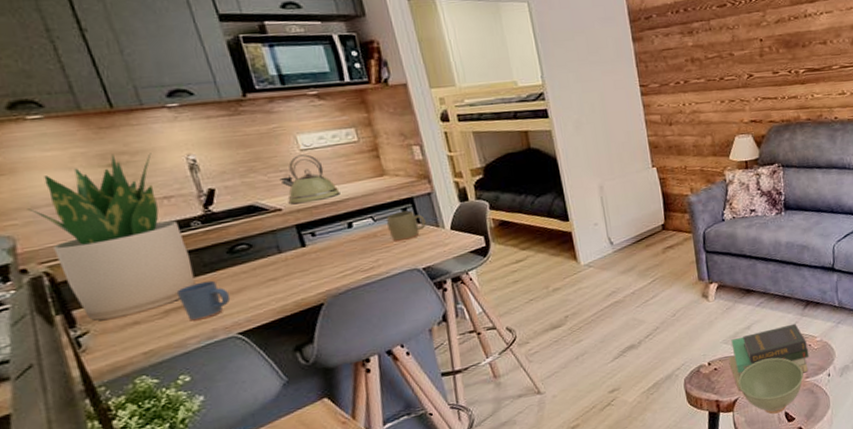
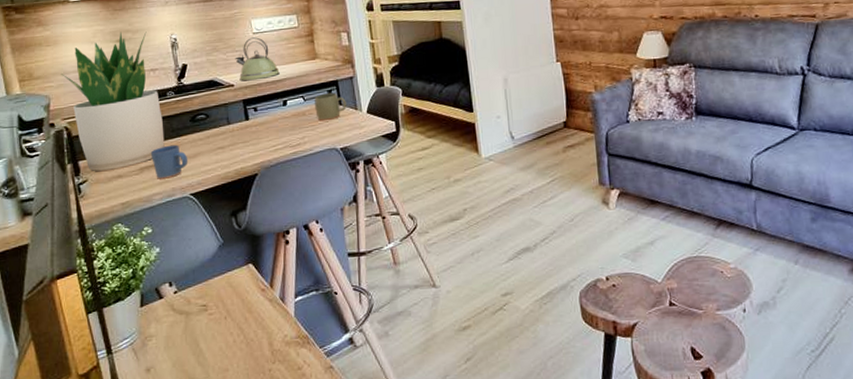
books: present [728,323,809,391] -> none [628,244,721,314]
bowl: present [737,357,804,414] -> none [638,281,714,347]

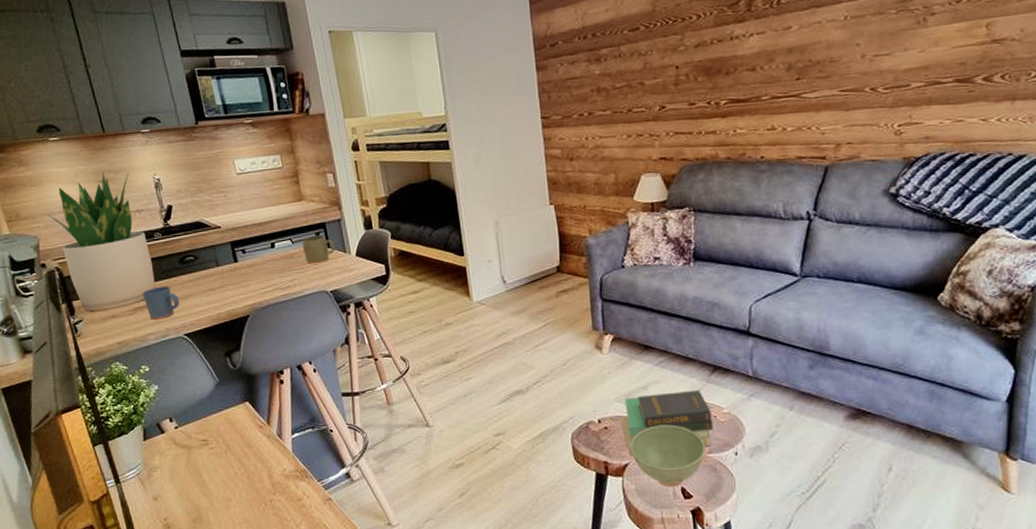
kettle: present [235,37,280,82] -> none [220,178,266,223]
books: none [628,244,721,314] -> present [620,389,714,455]
bowl: none [638,281,714,347] -> present [629,424,705,487]

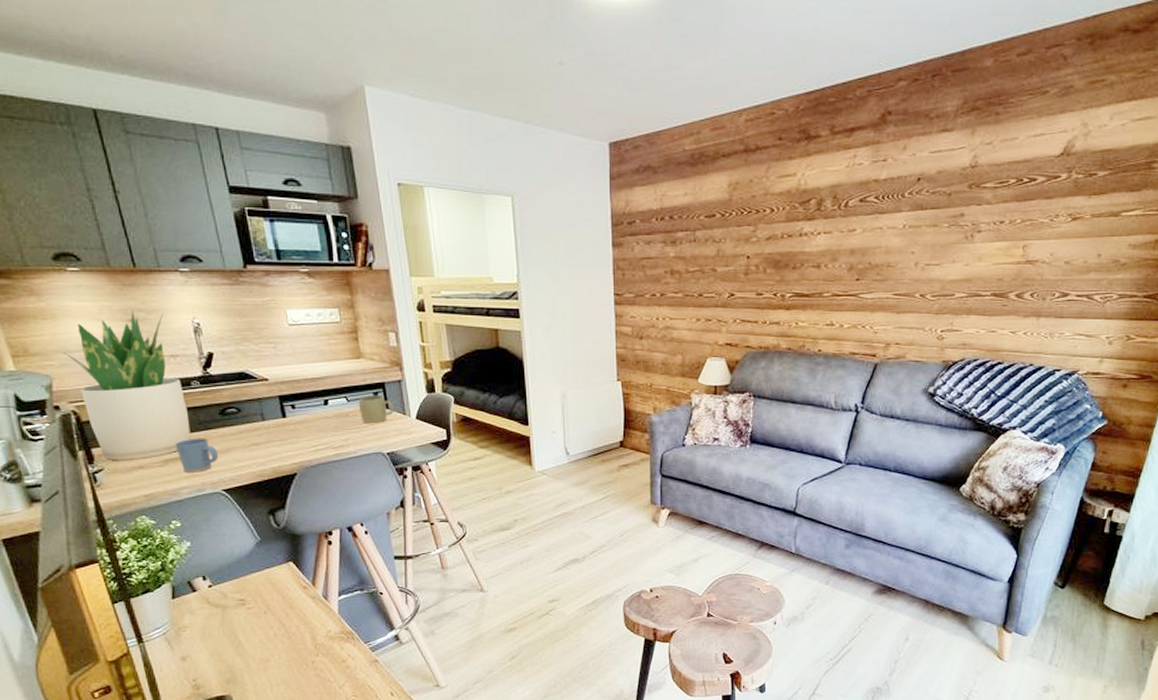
books: present [620,389,714,455] -> none [671,563,757,623]
bowl: present [629,424,705,487] -> none [678,595,747,653]

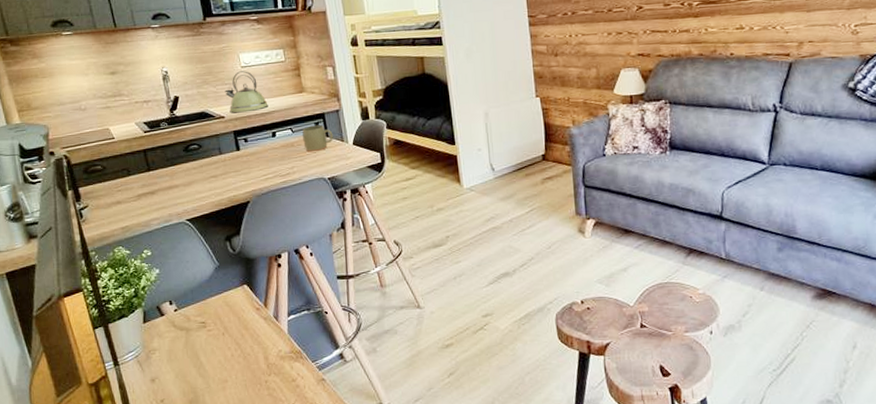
planter: present [63,310,191,460] -> none [58,64,160,197]
mug: present [175,438,219,473] -> none [147,173,183,205]
kettle: none [269,329,320,376] -> present [224,71,268,114]

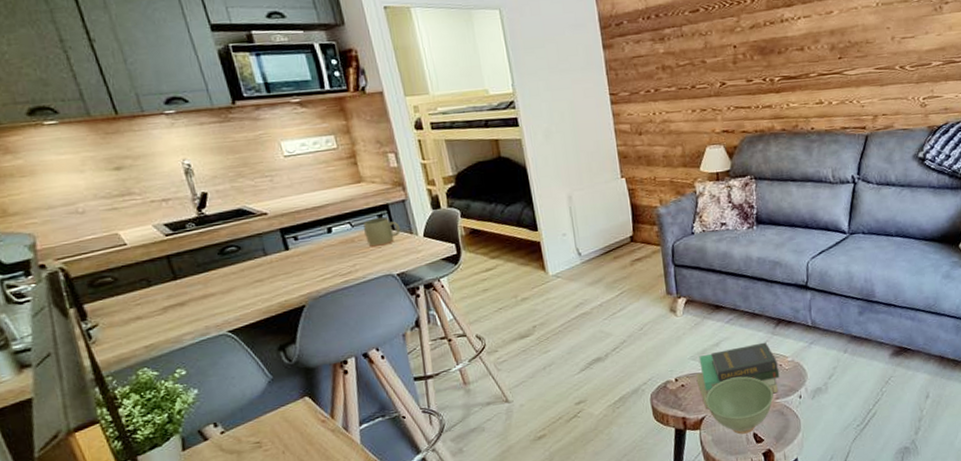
kettle: present [224,71,268,114] -> none [265,160,321,209]
books: none [602,271,690,335] -> present [696,342,780,409]
bowl: none [610,305,682,365] -> present [705,376,773,435]

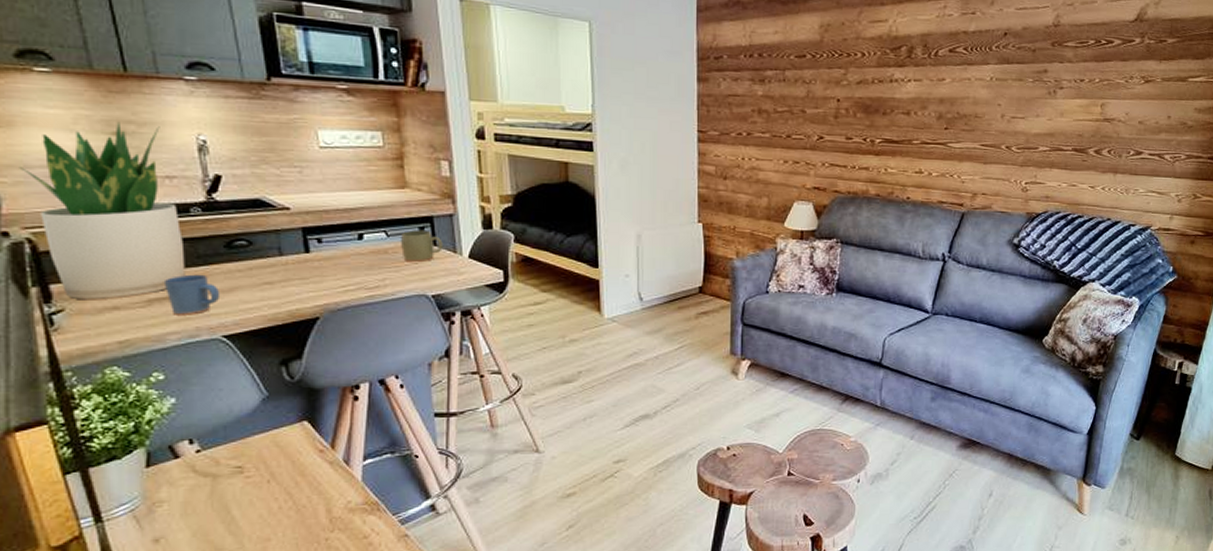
planter: none [45,157,191,315] -> present [19,121,185,299]
mug: none [173,280,222,318] -> present [163,274,221,315]
books: present [696,342,780,409] -> none [750,418,840,483]
bowl: present [705,376,773,435] -> none [756,452,830,515]

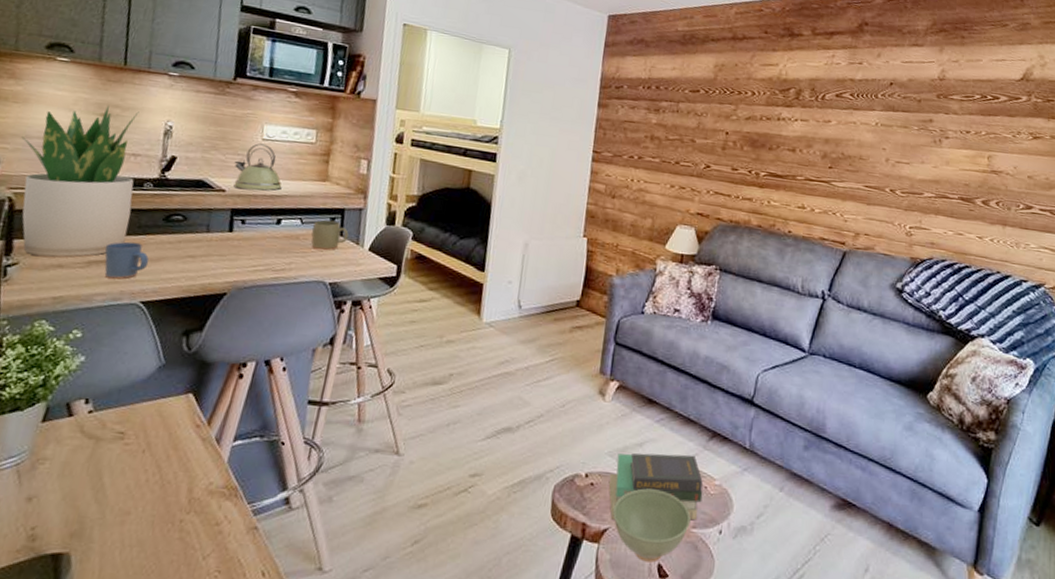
kettle: none [292,152,355,206] -> present [233,143,282,191]
books: none [750,418,840,483] -> present [608,453,703,521]
bowl: none [756,452,830,515] -> present [612,488,691,563]

